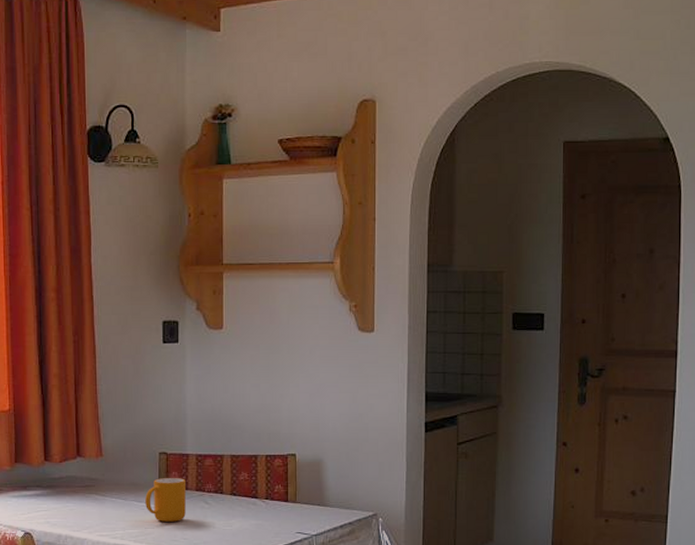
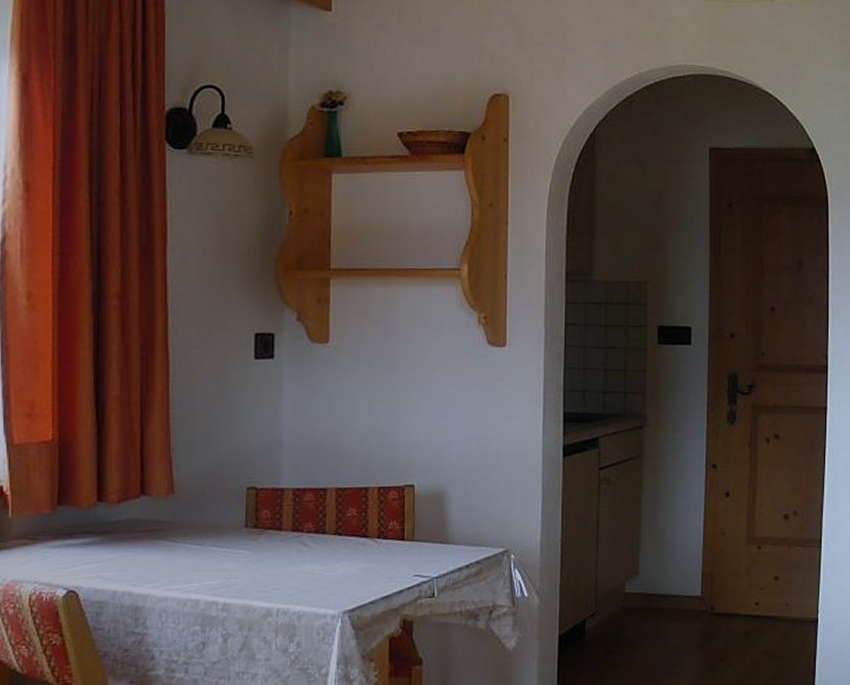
mug: present [145,478,186,522] -> none [228,517,279,570]

